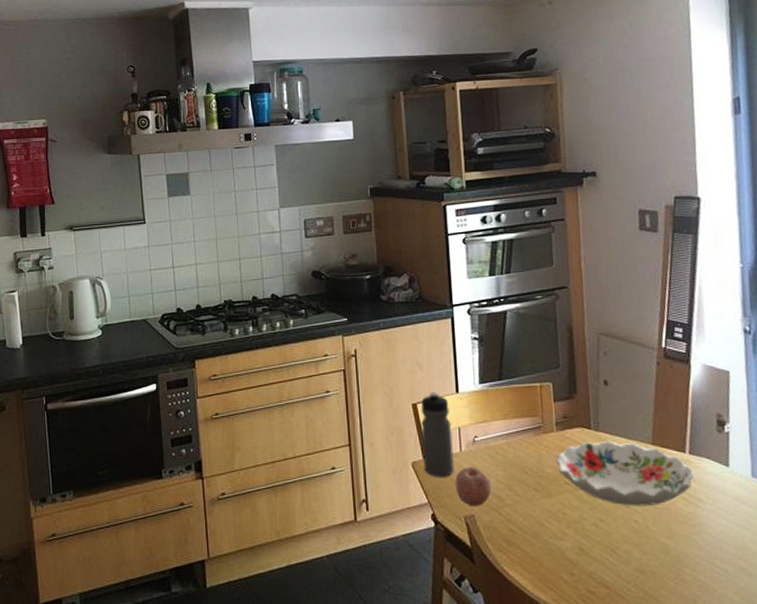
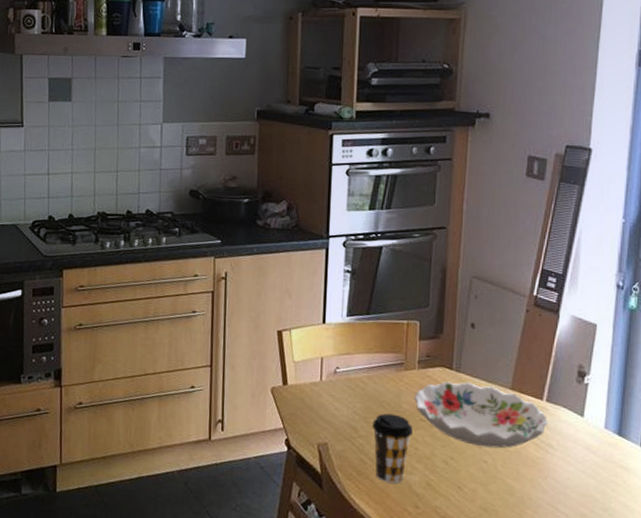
water bottle: present [421,392,454,477] -> none [283,320,315,405]
fruit: present [455,467,492,507] -> none [312,396,348,436]
coffee cup: none [517,479,559,551] -> present [372,413,413,483]

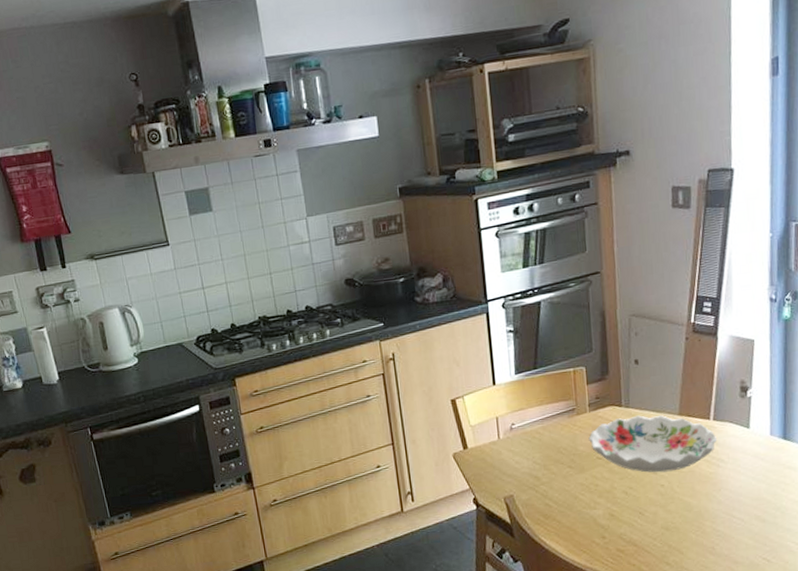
coffee cup: present [372,413,413,483] -> none [552,457,591,521]

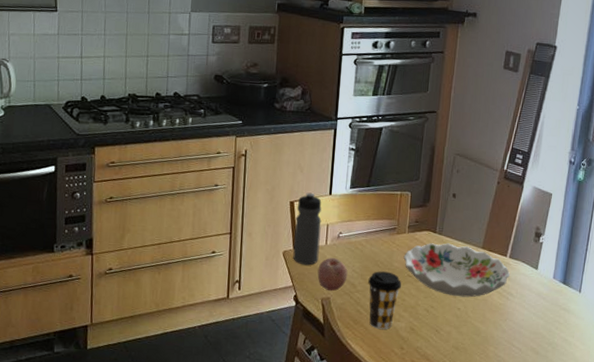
water bottle: none [459,386,493,465] -> present [293,192,322,266]
fruit: none [494,452,529,489] -> present [317,258,348,292]
coffee cup: none [552,457,591,521] -> present [368,271,401,329]

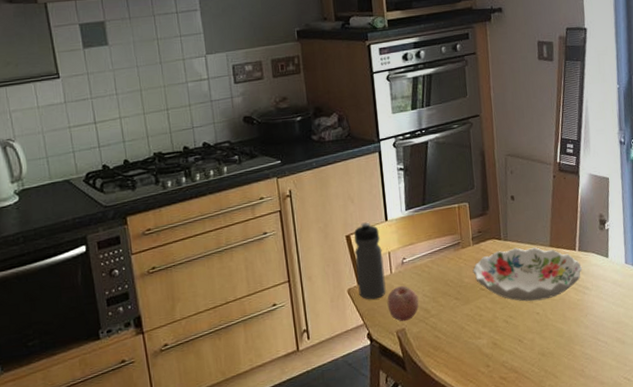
coffee cup: present [368,271,401,329] -> none [441,289,476,351]

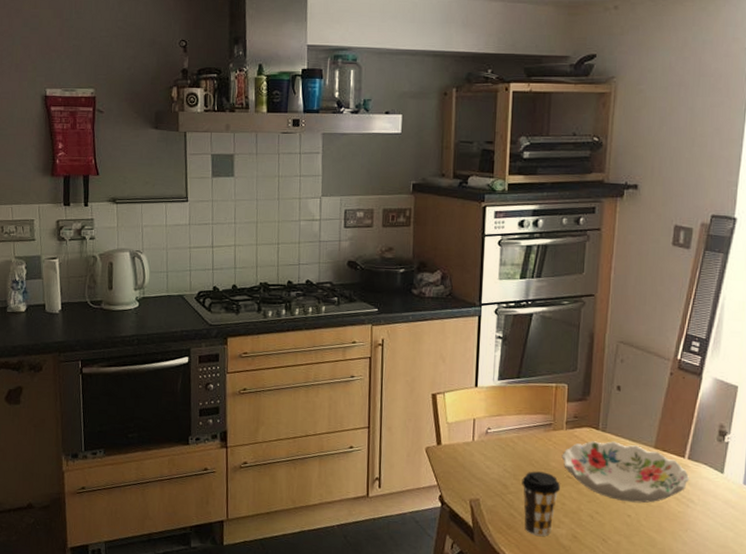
water bottle: present [354,222,386,300] -> none [437,384,467,463]
fruit: present [387,286,419,322] -> none [464,455,498,492]
coffee cup: none [441,289,476,351] -> present [522,471,560,536]

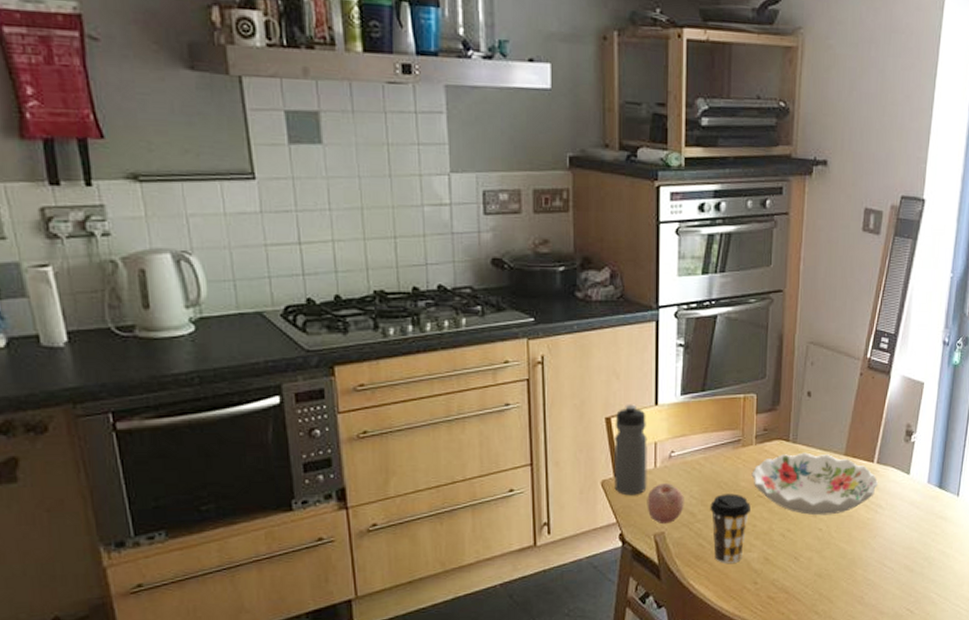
water bottle: none [437,384,467,463] -> present [614,404,647,496]
fruit: none [464,455,498,492] -> present [647,483,684,525]

